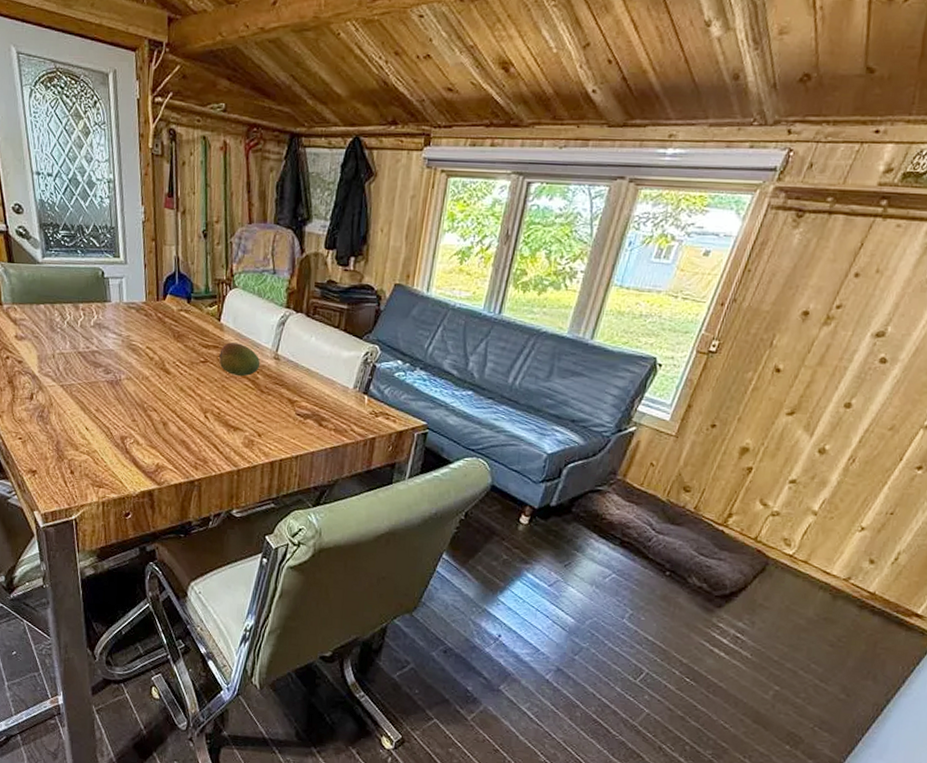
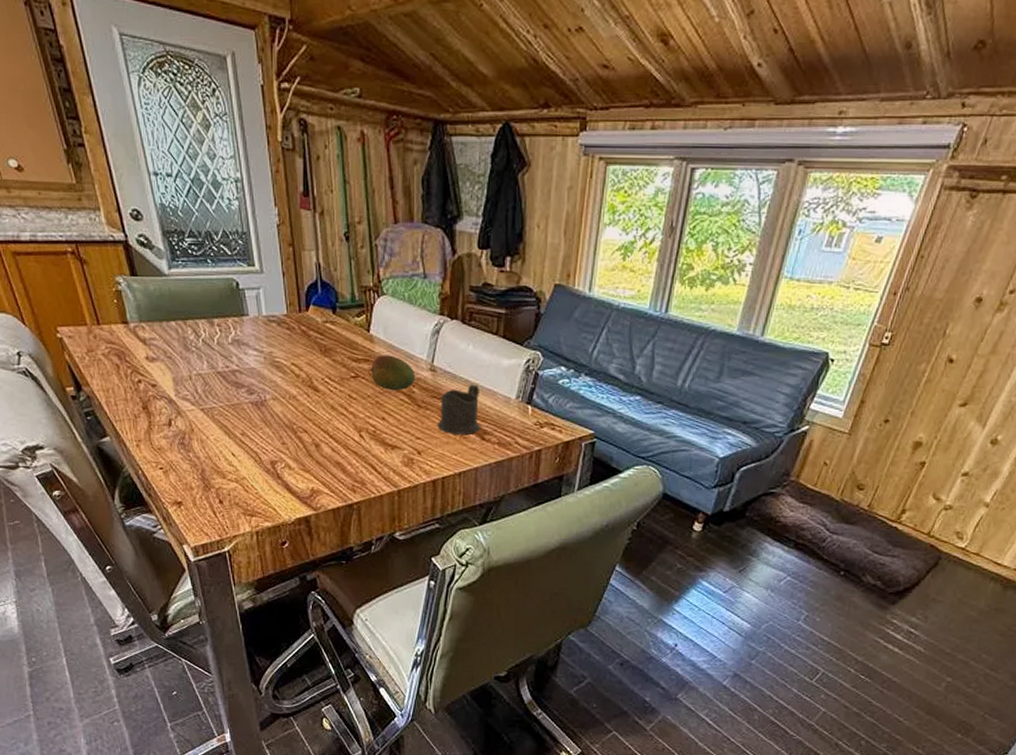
cup: none [277,373,320,420] -> present [437,384,480,434]

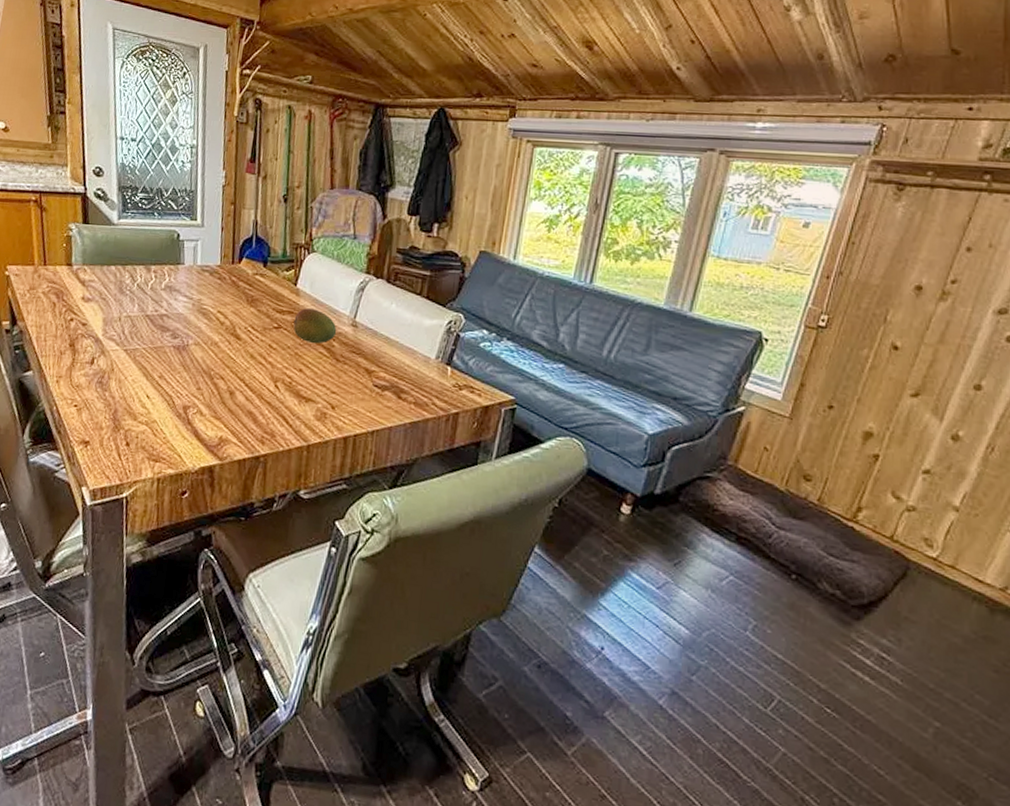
cup: present [437,384,480,434] -> none [353,341,399,392]

